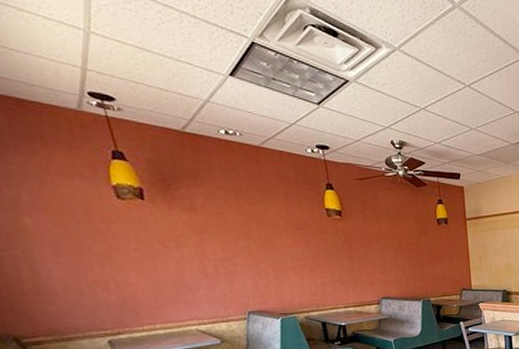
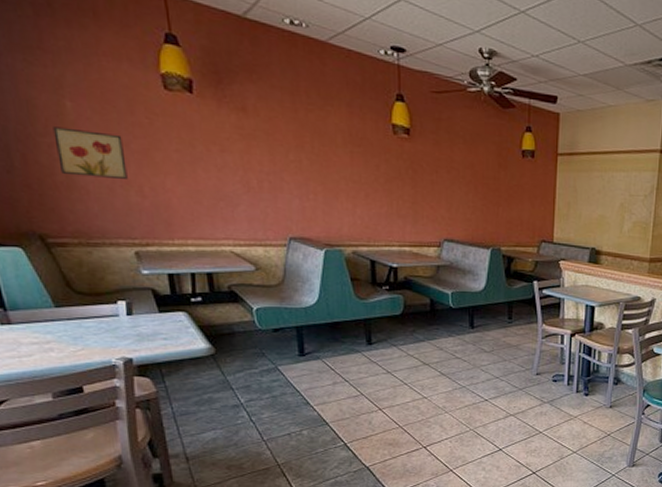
wall art: none [14,240,93,282] -> present [53,126,128,179]

